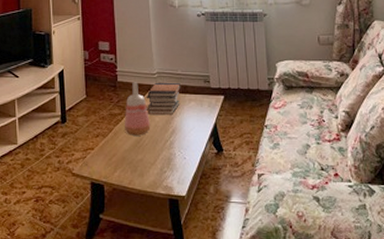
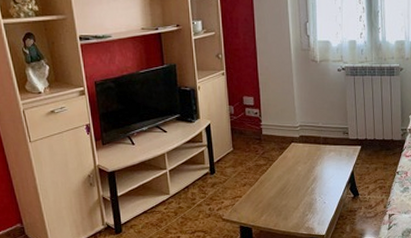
vase: present [125,82,151,136] -> none [270,135,294,184]
book stack: present [146,82,180,116] -> none [289,134,321,165]

